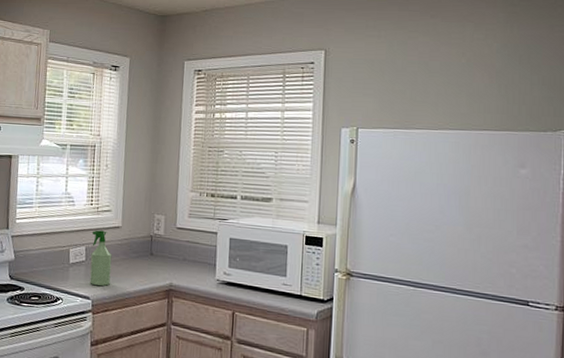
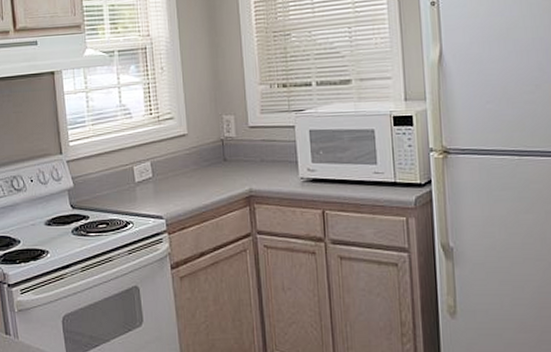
spray bottle: present [90,230,112,286] -> none [155,141,183,203]

